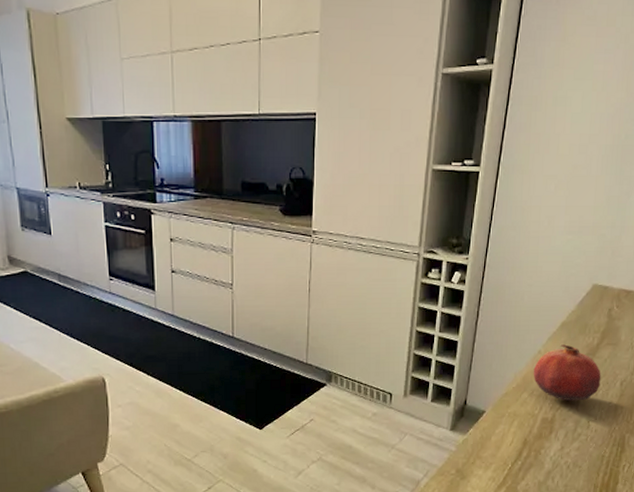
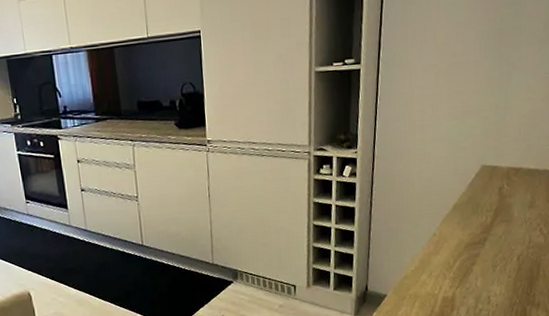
fruit: present [533,344,601,400] -> none [430,225,497,279]

